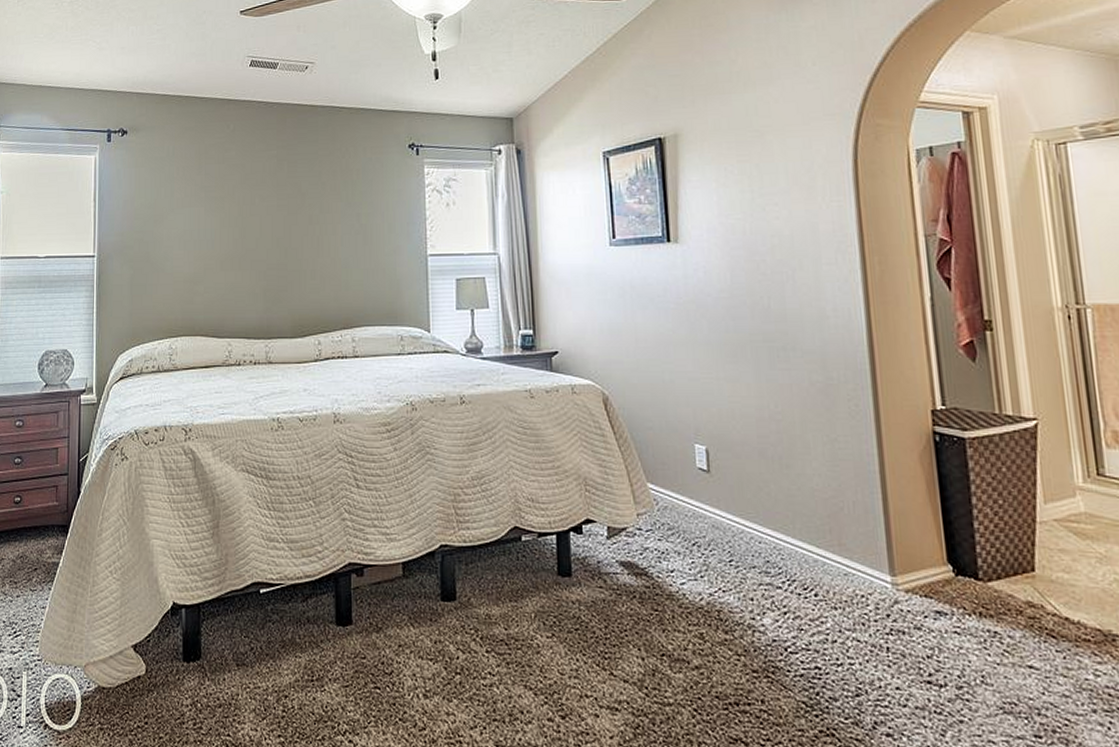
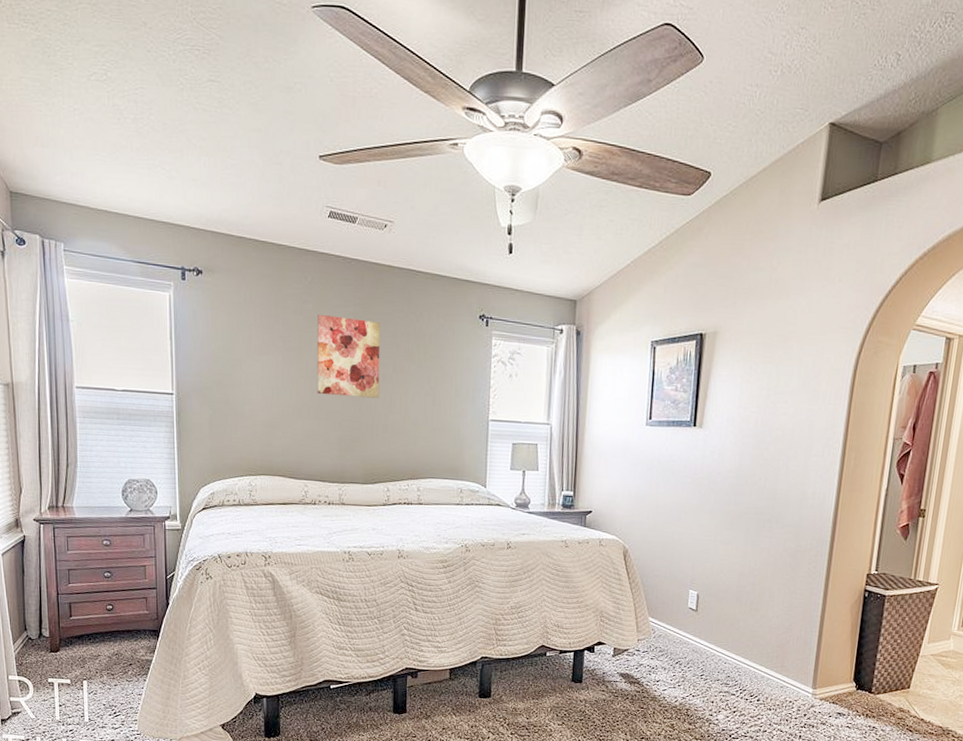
wall art: none [240,160,306,243] -> present [317,314,381,398]

